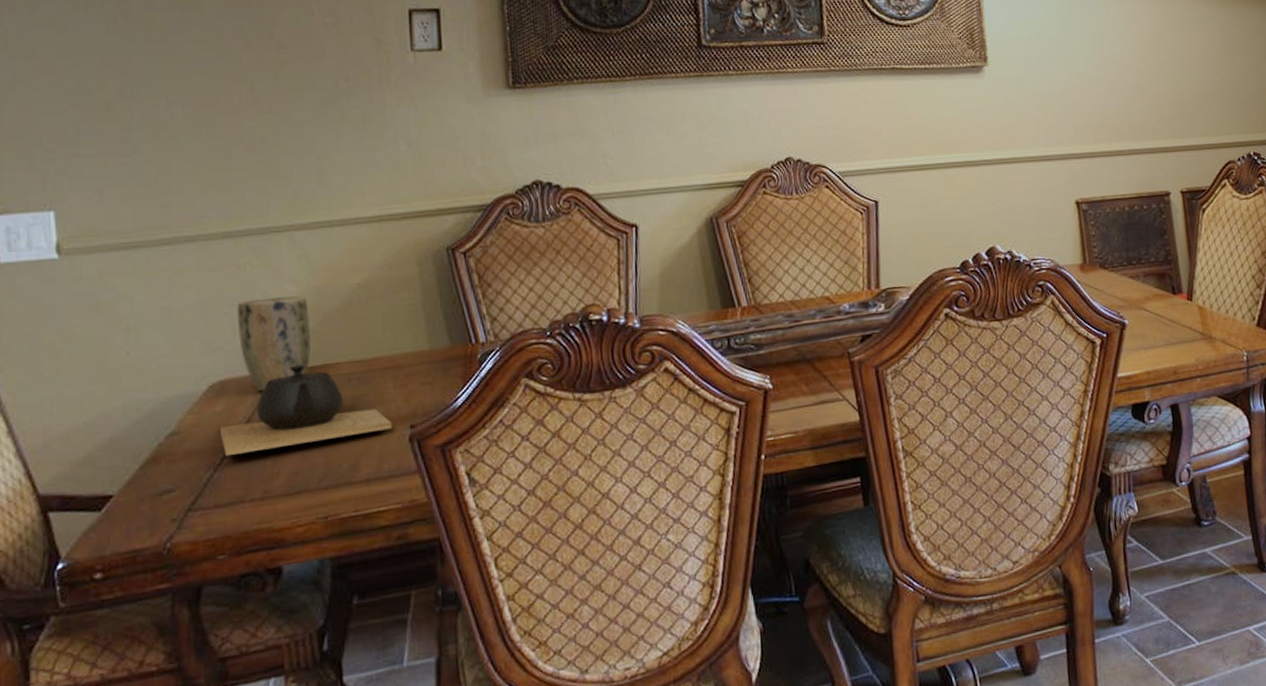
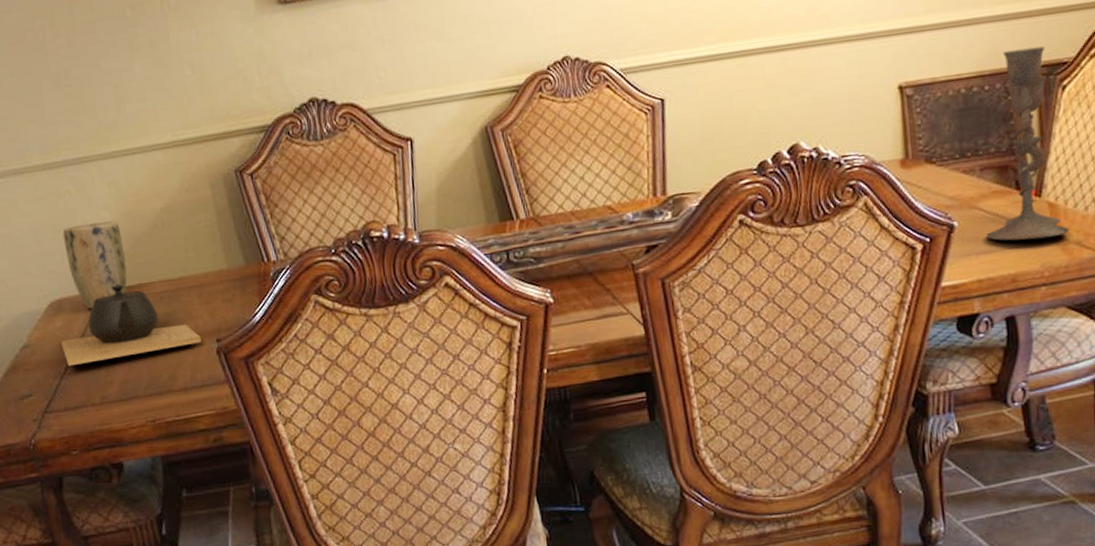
candlestick: none [1151,176,1216,338] -> present [985,46,1070,241]

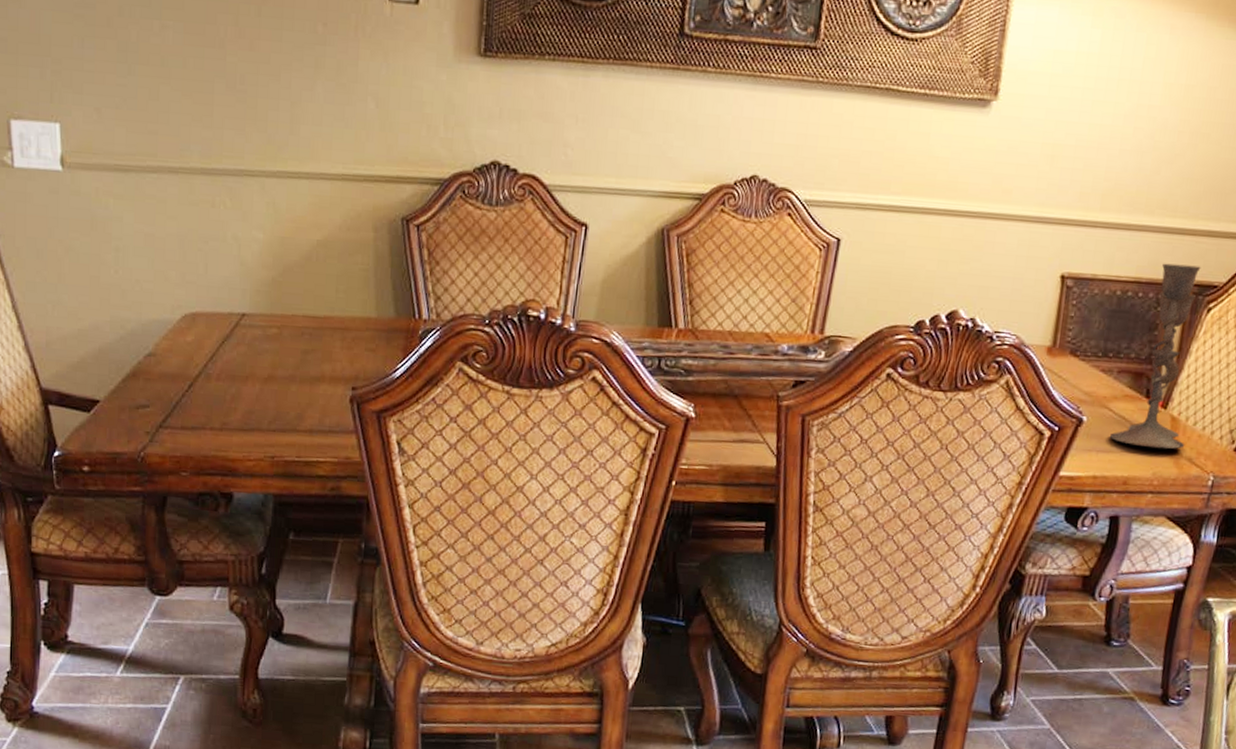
teapot: present [60,284,201,367] -> none [188,310,336,388]
plant pot: present [62,220,128,309] -> none [209,239,273,329]

